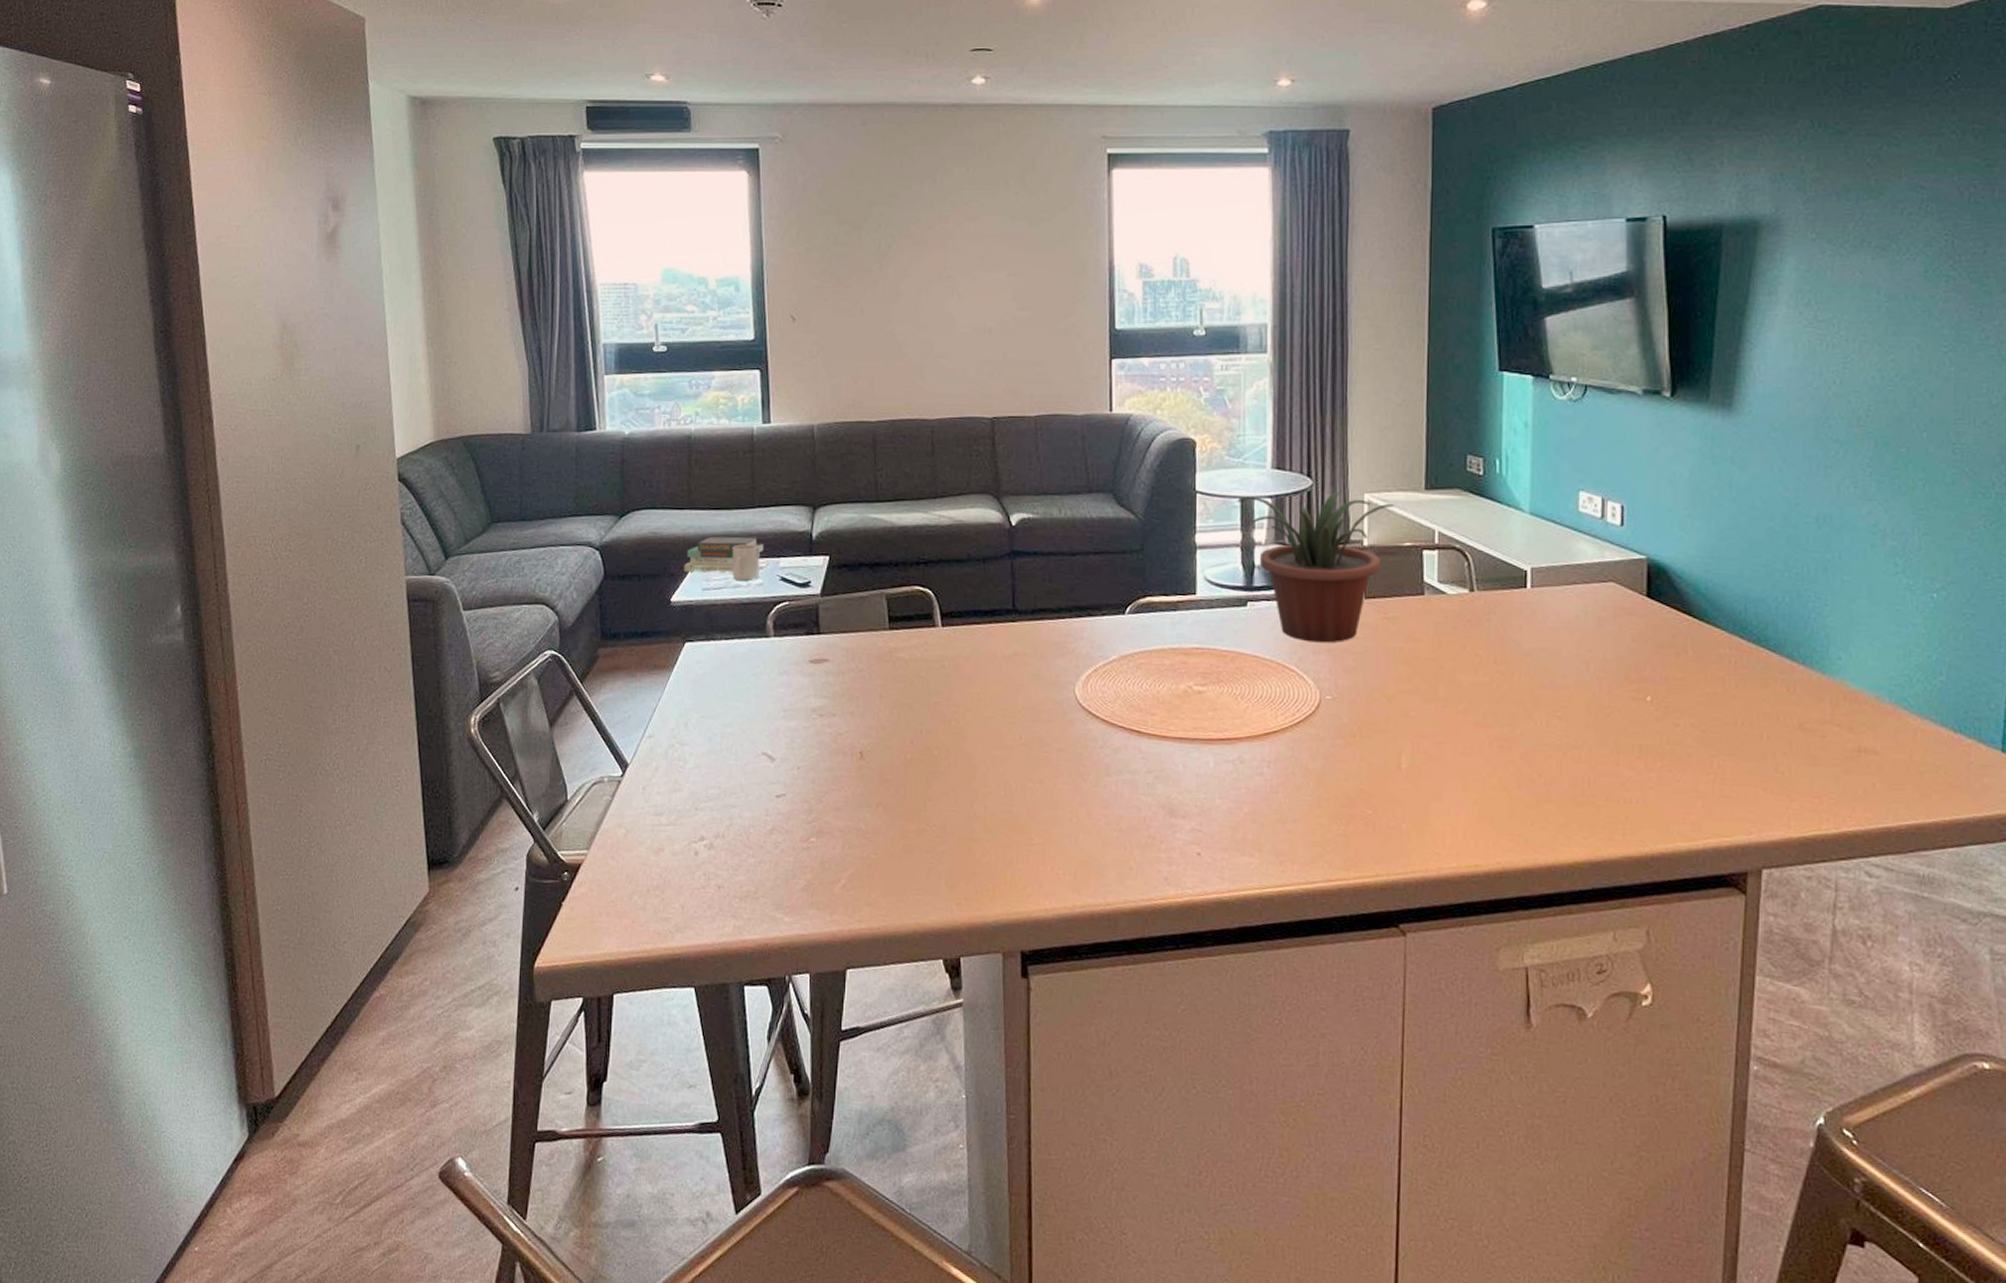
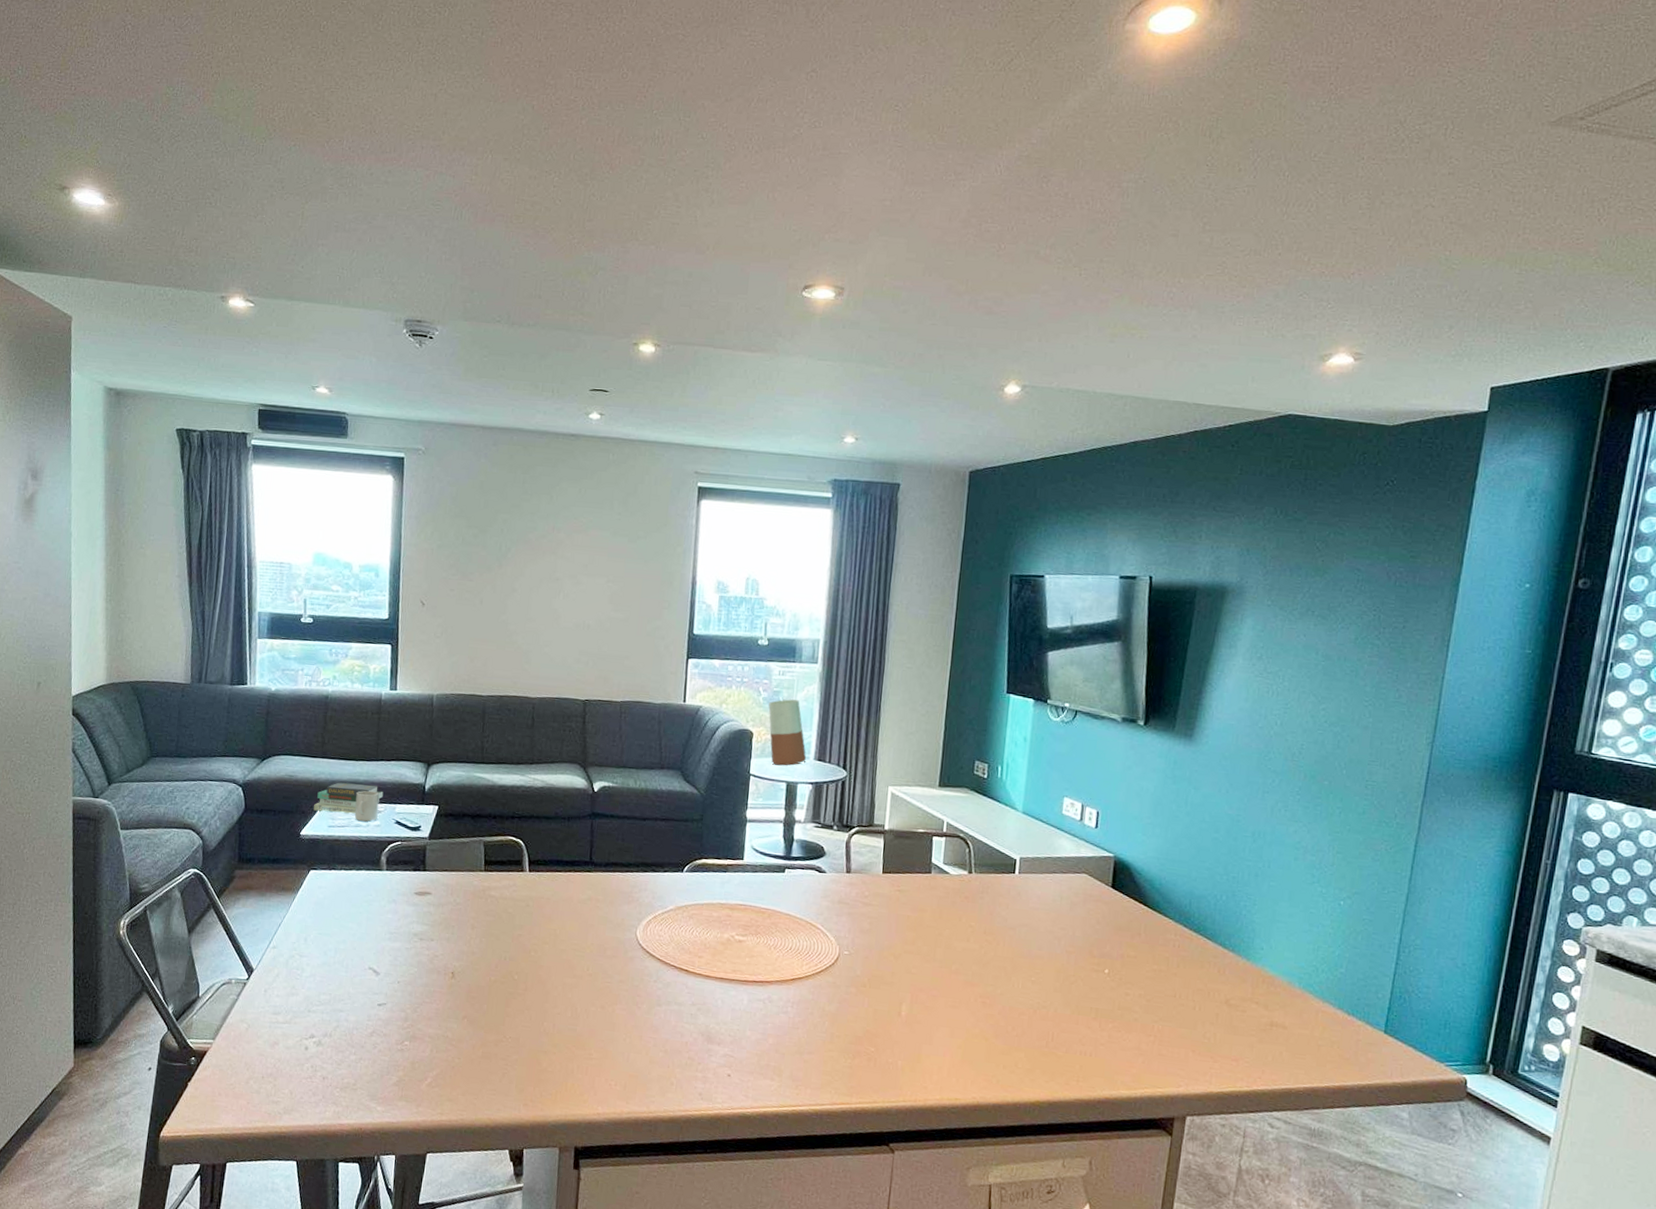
vase: none [1212,397,1263,479] -> present [768,699,807,766]
potted plant: present [1237,491,1394,643] -> none [783,781,912,908]

